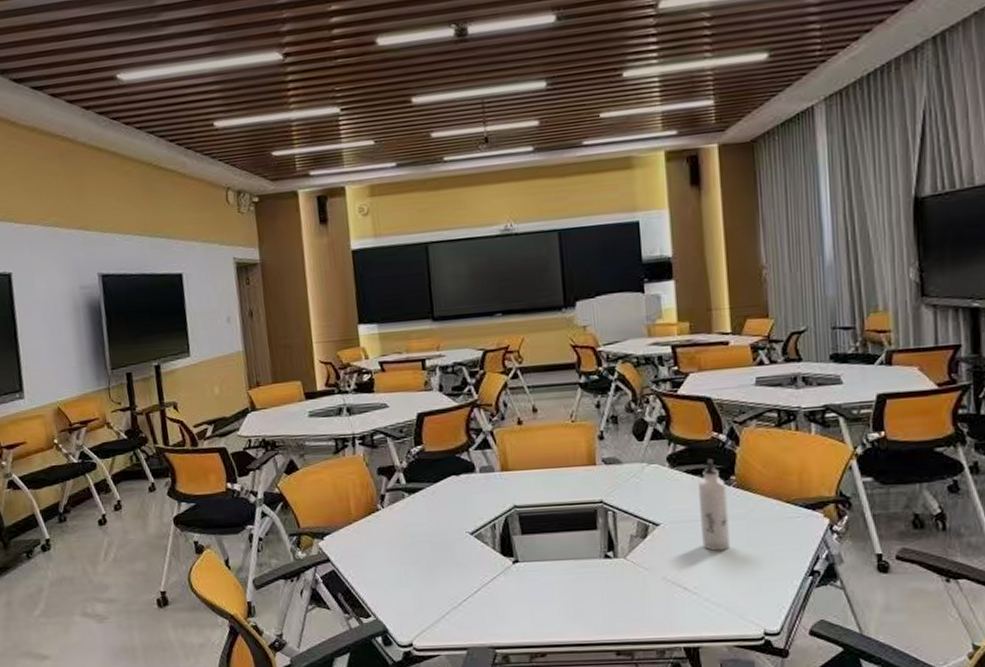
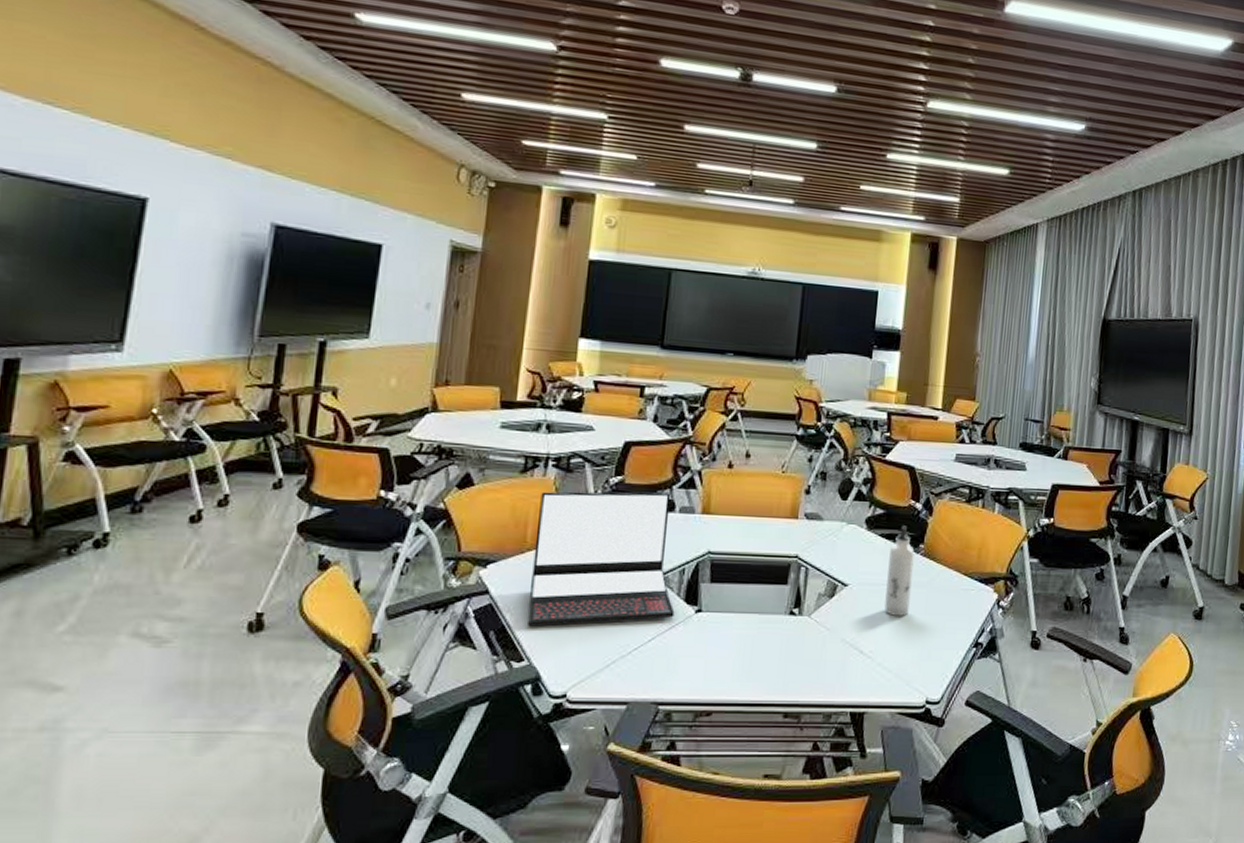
laptop: none [355,456,494,587] -> present [528,491,675,627]

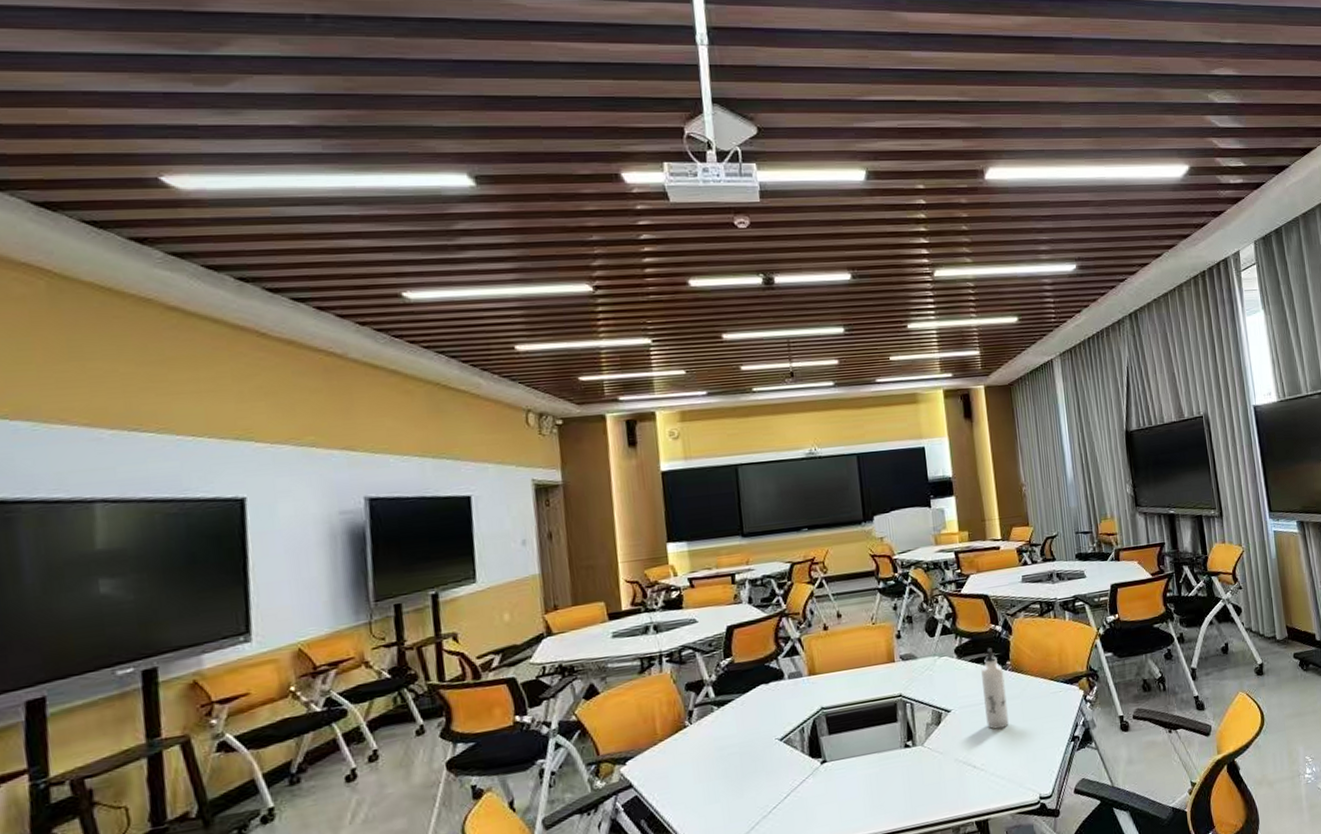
laptop: present [528,491,675,627] -> none [661,664,803,809]

